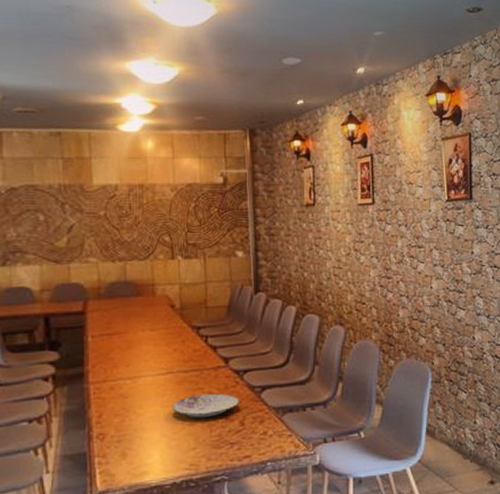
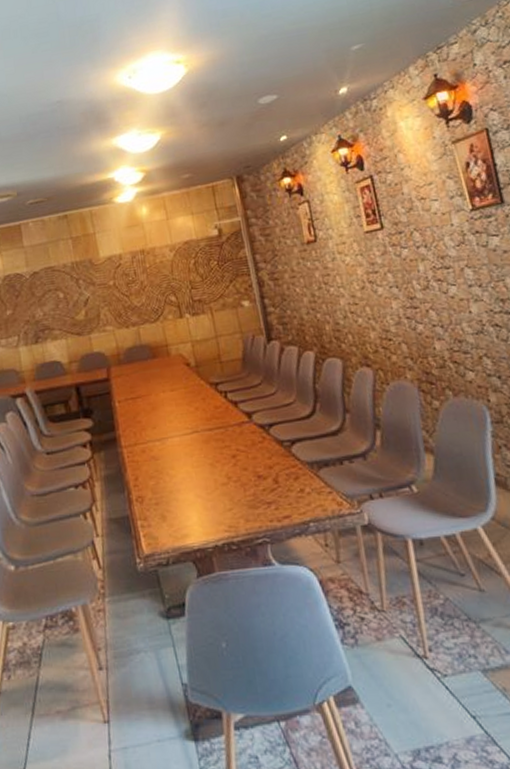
plate: present [172,394,239,418] -> none [202,450,269,477]

